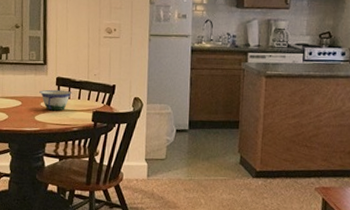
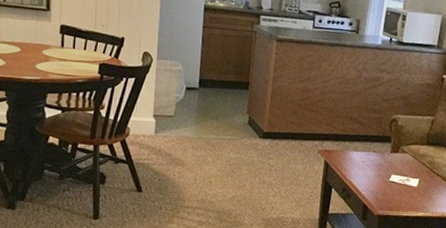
bowl: present [39,89,72,111] -> none [41,37,77,61]

